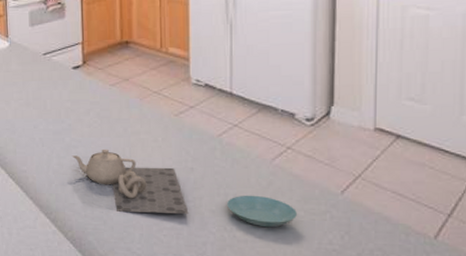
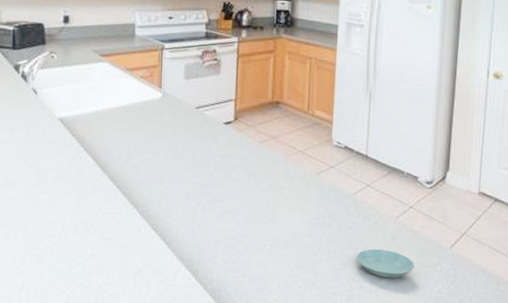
teapot: present [71,149,189,214] -> none [217,203,323,266]

